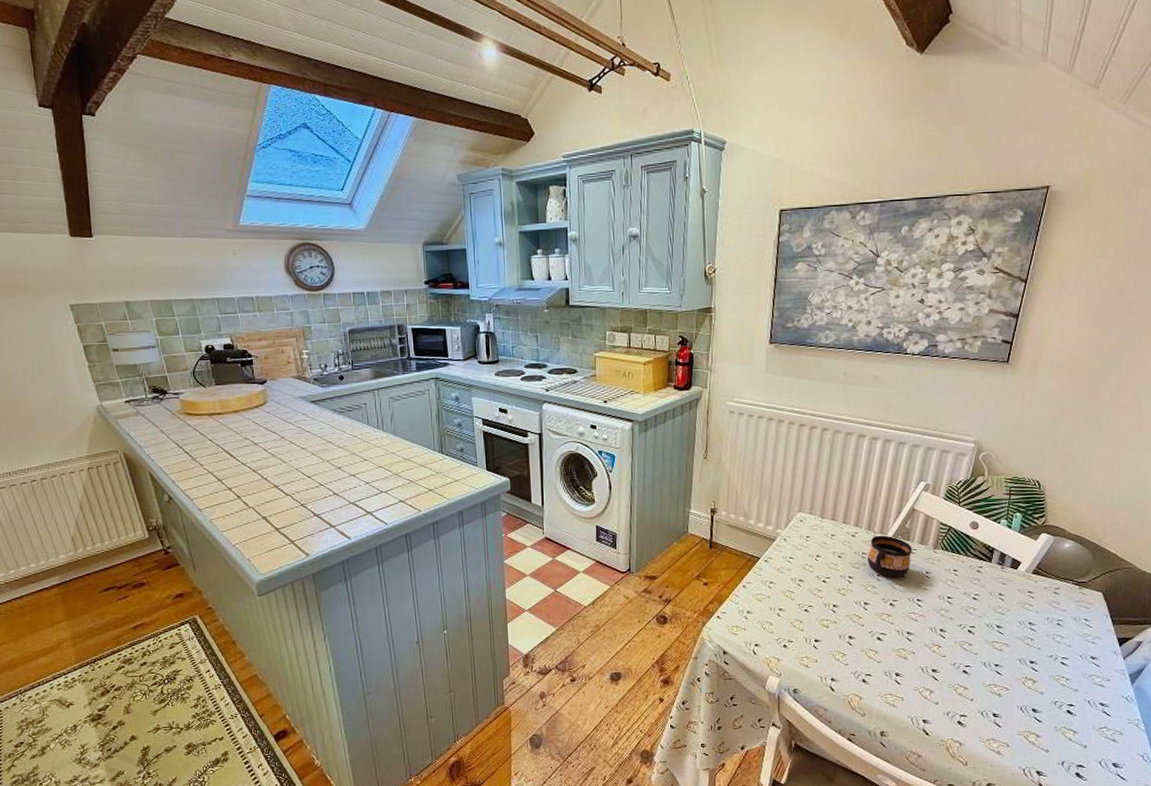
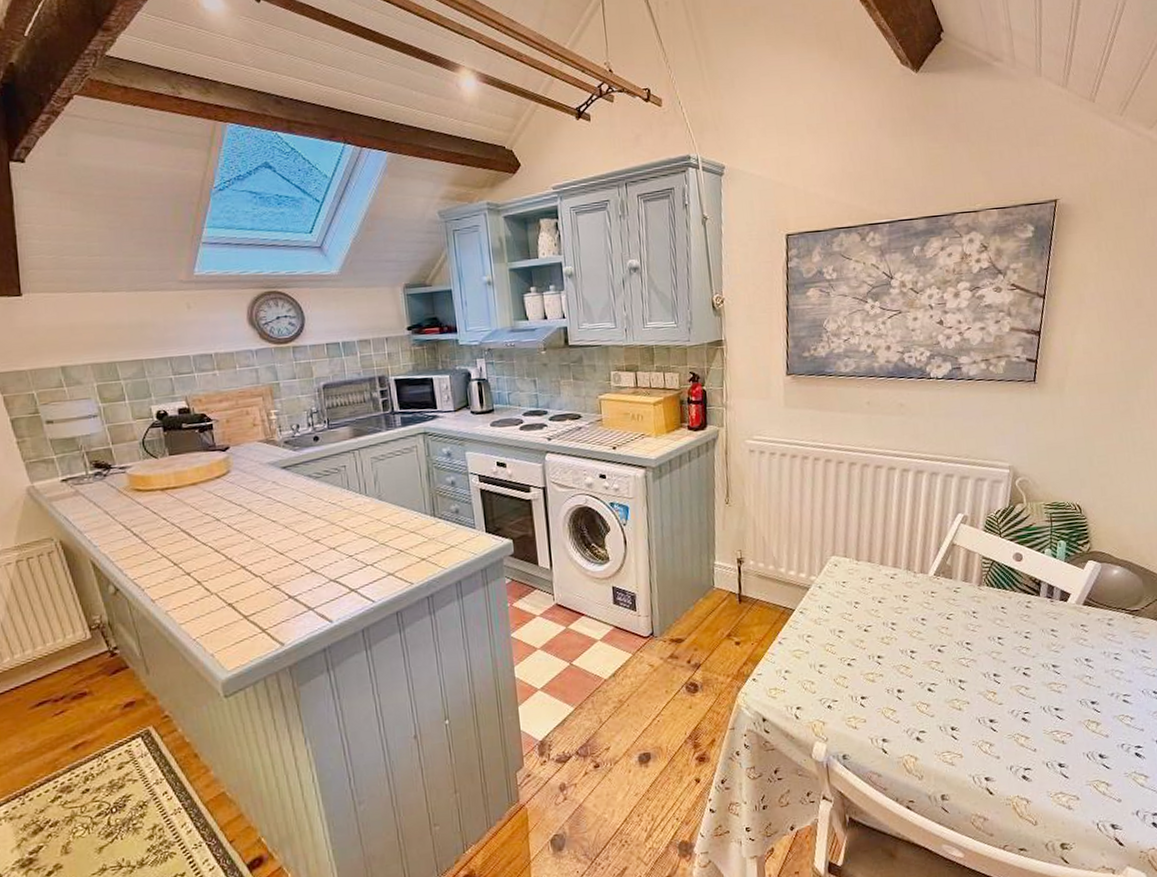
cup: present [867,535,912,578] -> none [909,574,956,621]

